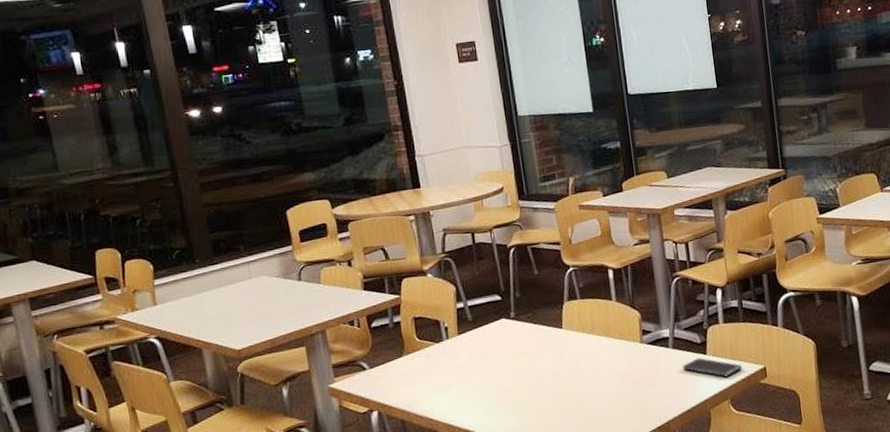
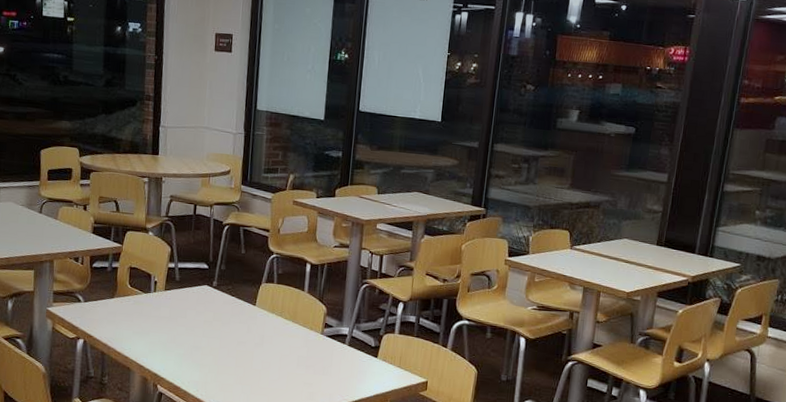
smartphone: present [682,357,743,378] -> none [353,359,407,382]

